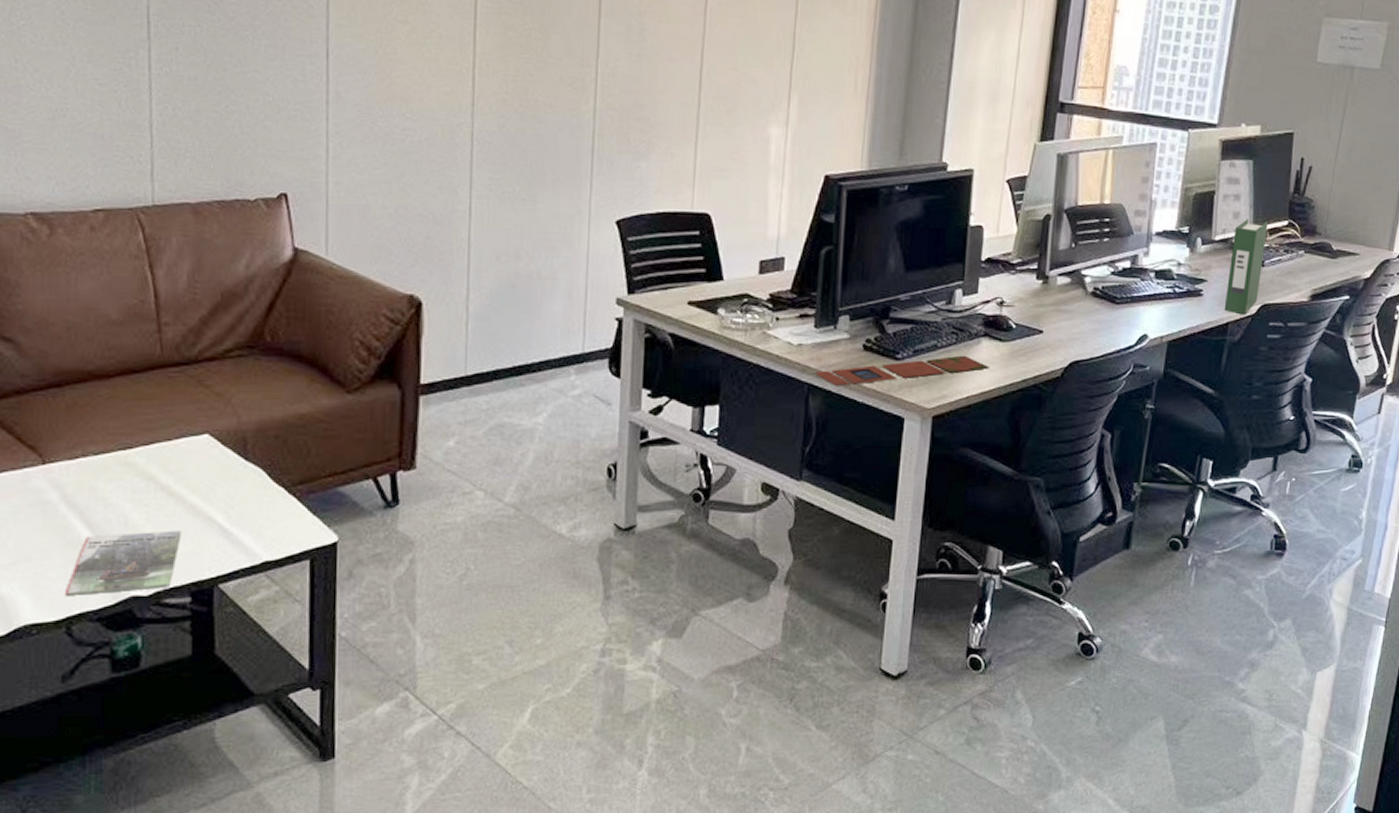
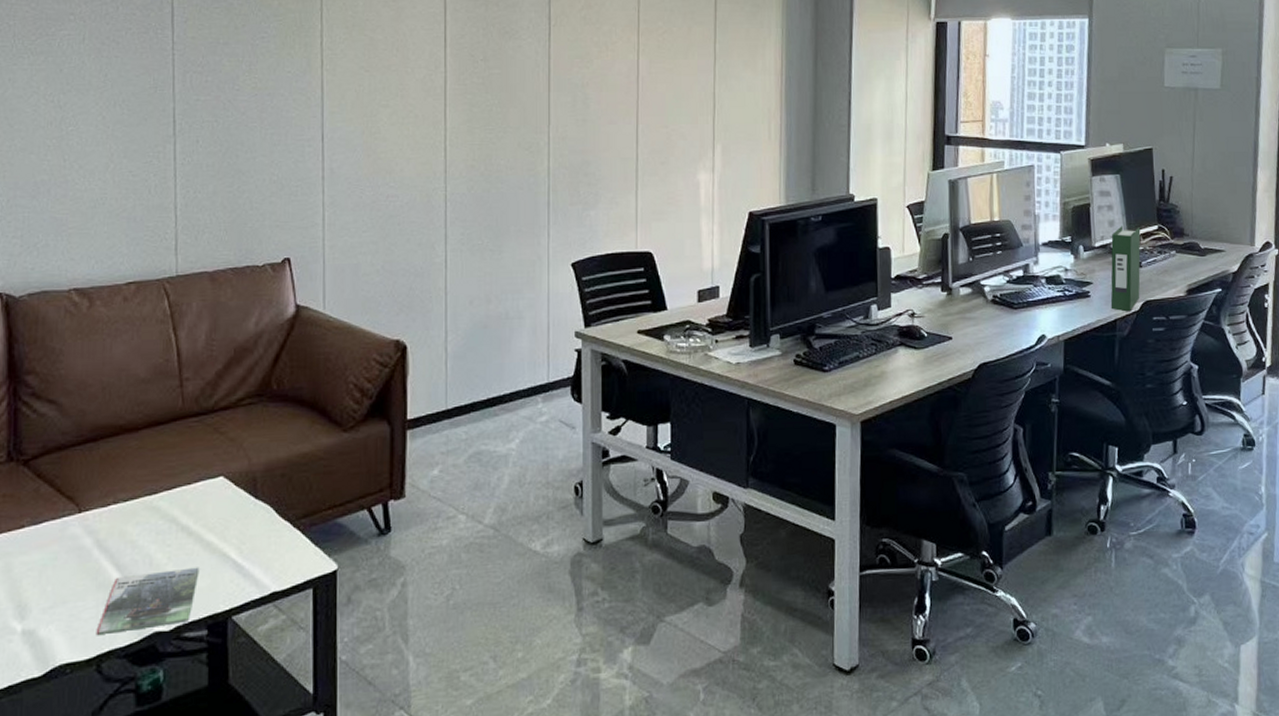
papers: present [814,355,989,386] -> none [753,364,907,399]

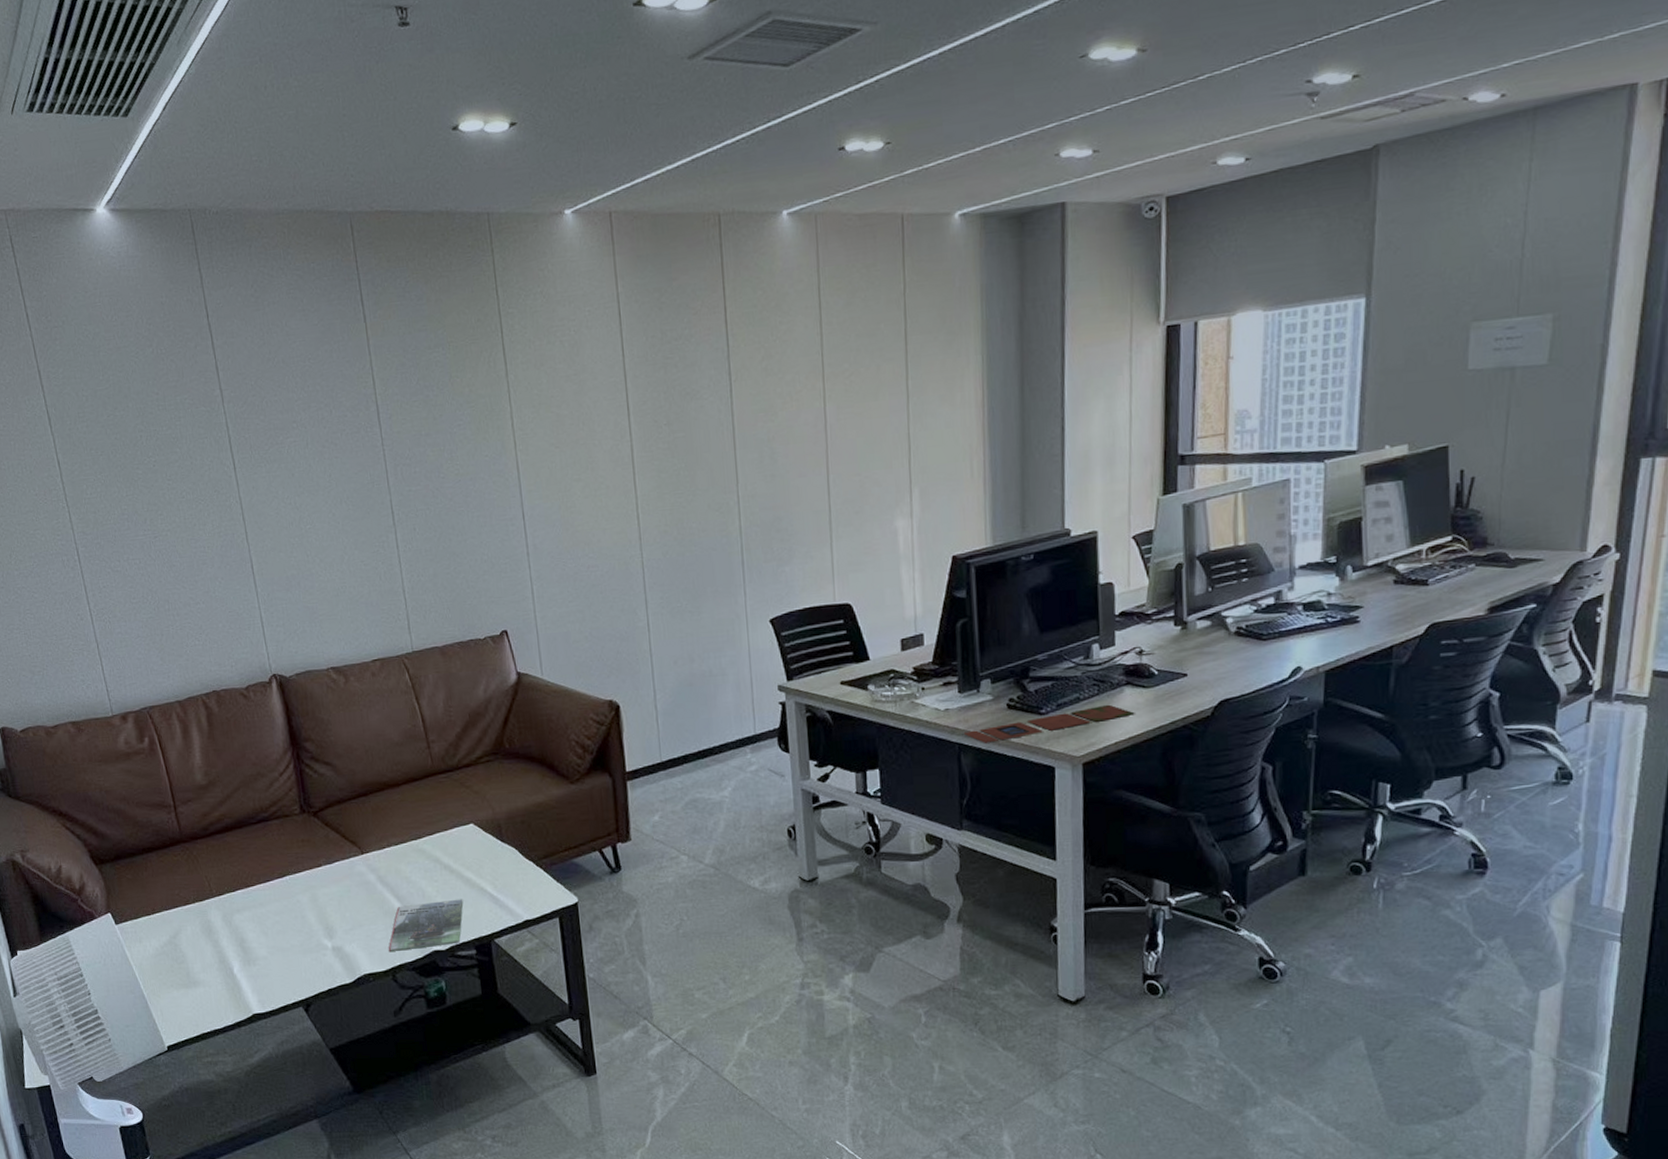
papers: none [753,364,907,399] -> present [963,704,1135,743]
binder: present [1110,226,1141,312] -> none [1386,539,1428,637]

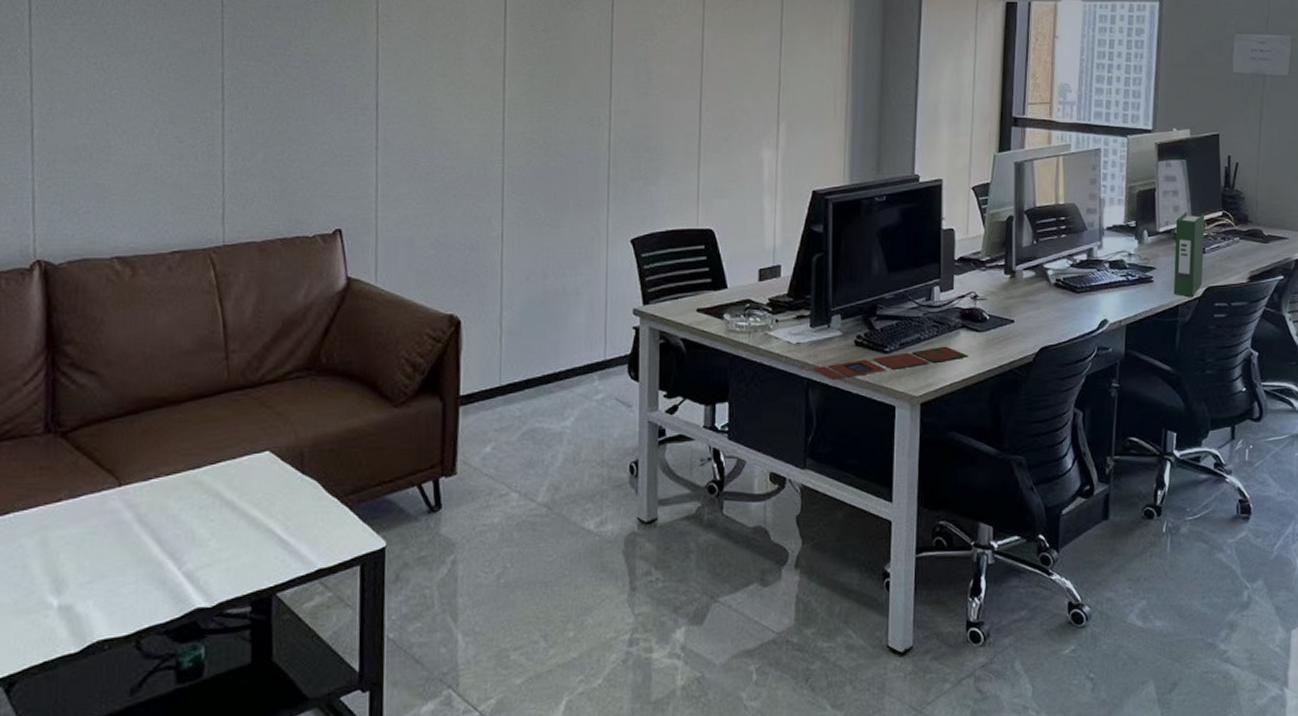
magazine: present [388,899,464,951] -> none [135,543,244,610]
binder: none [1386,539,1428,637] -> present [1173,212,1205,298]

